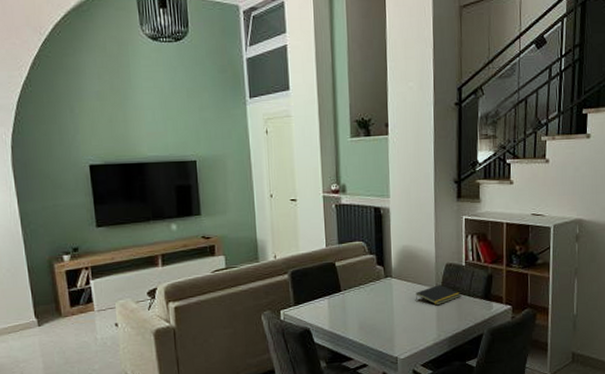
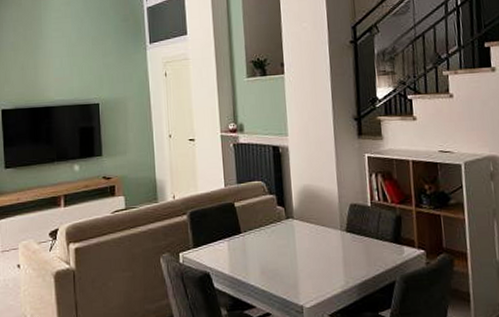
notepad: present [416,284,461,306] -> none [319,226,369,249]

